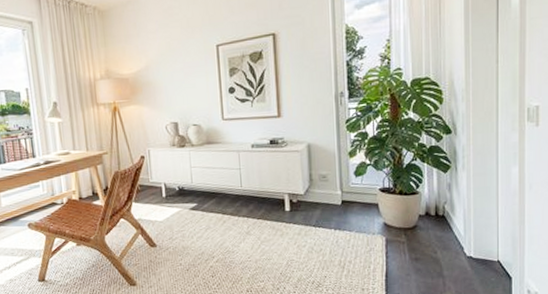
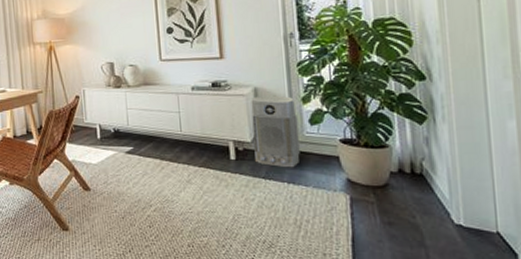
air purifier: none [304,150,346,216] -> present [250,95,300,168]

